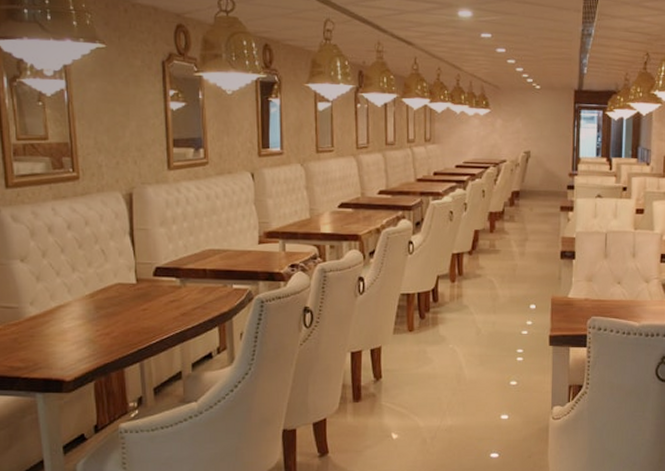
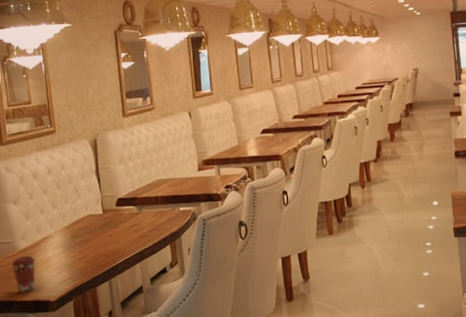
coffee cup: none [16,325,48,369] -> present [11,255,36,293]

